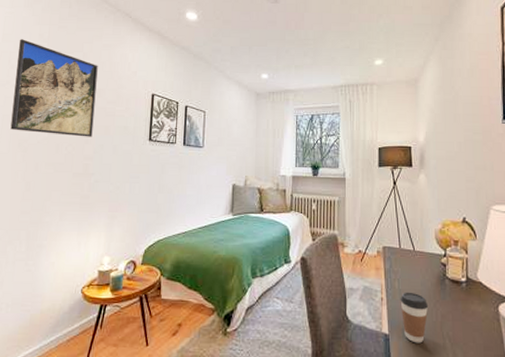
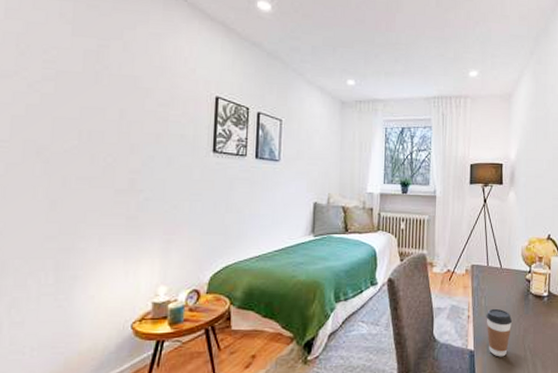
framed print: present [10,39,98,137] -> none [24,17,144,146]

